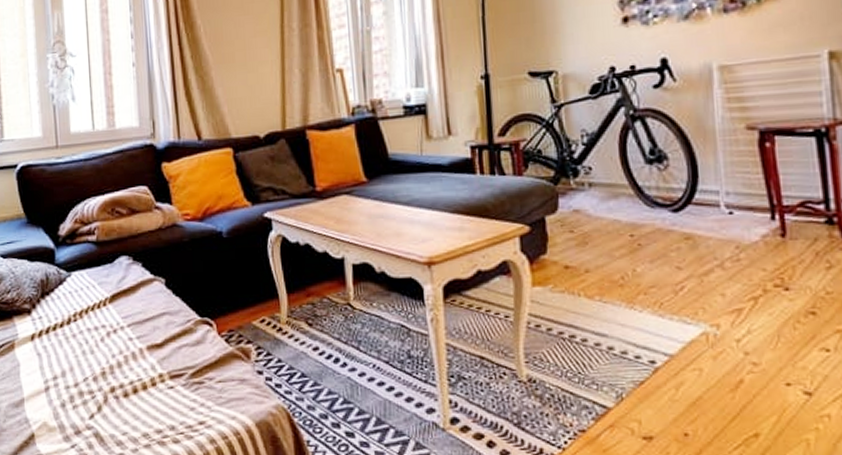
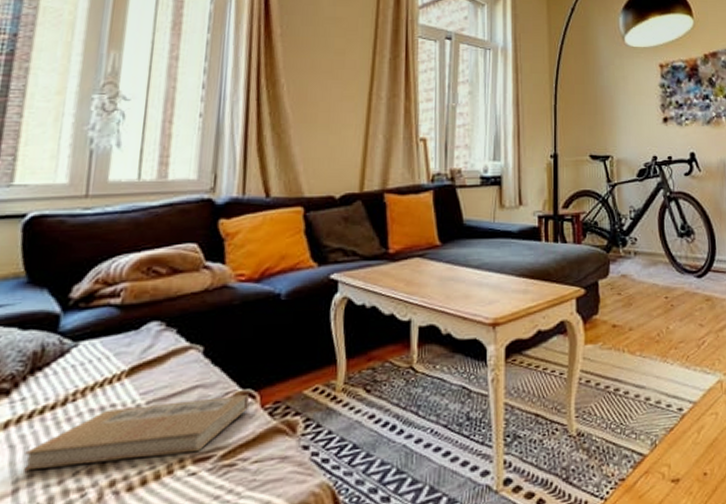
book: none [48,322,208,375] -> present [22,394,249,472]

